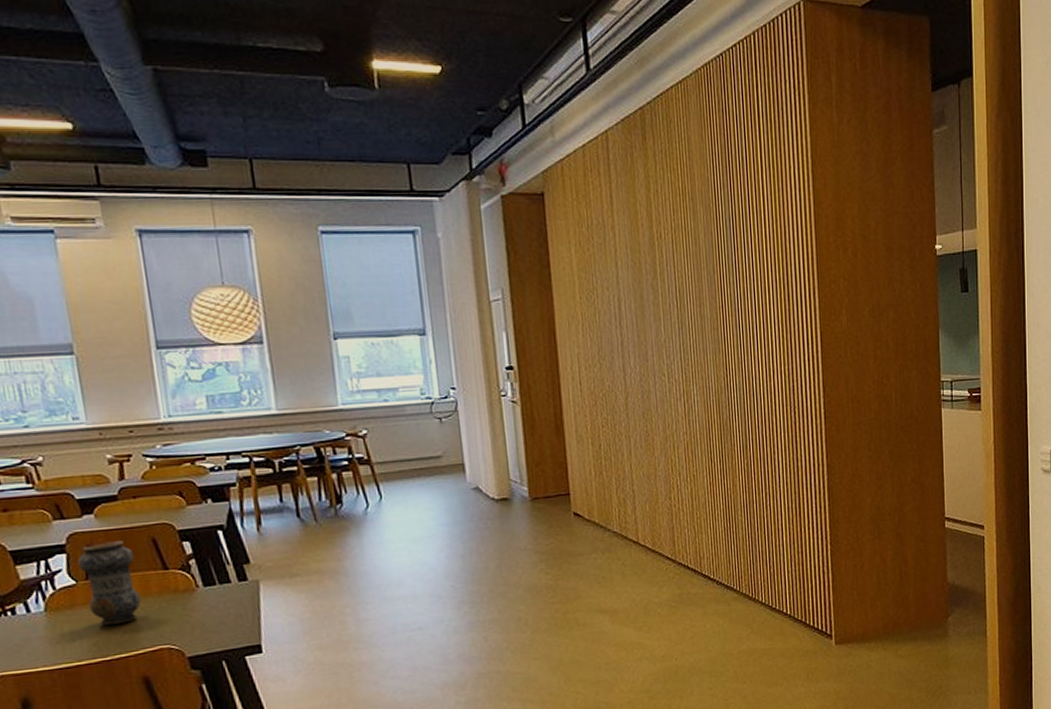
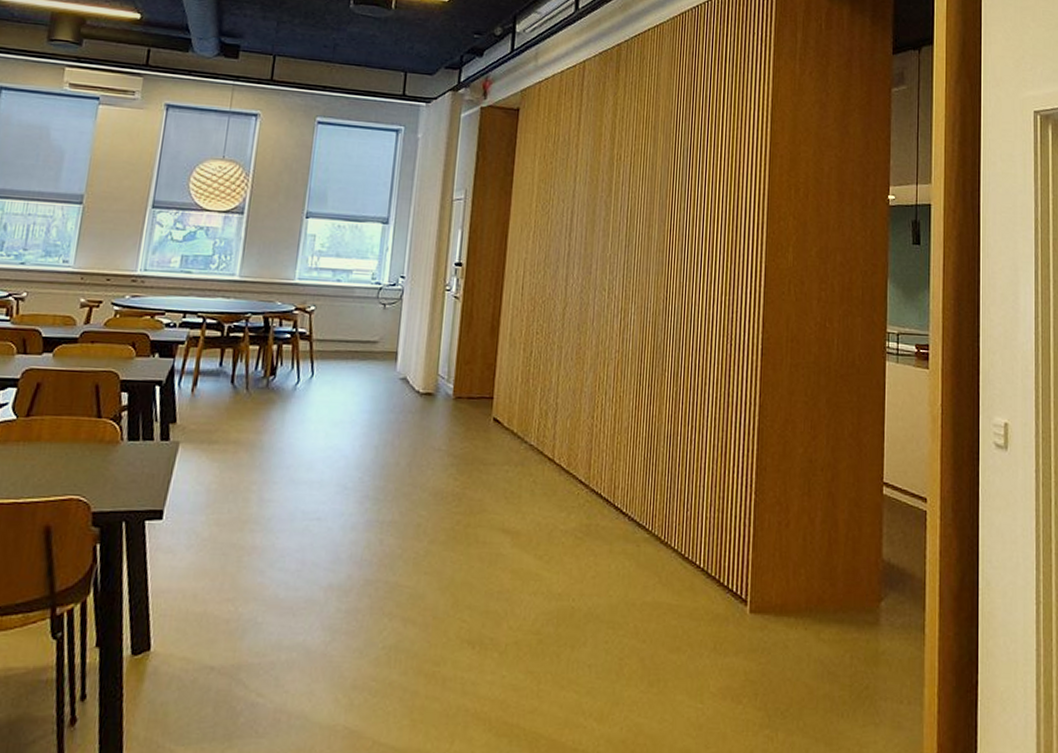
vase: present [77,541,142,625] -> none [19,382,76,467]

